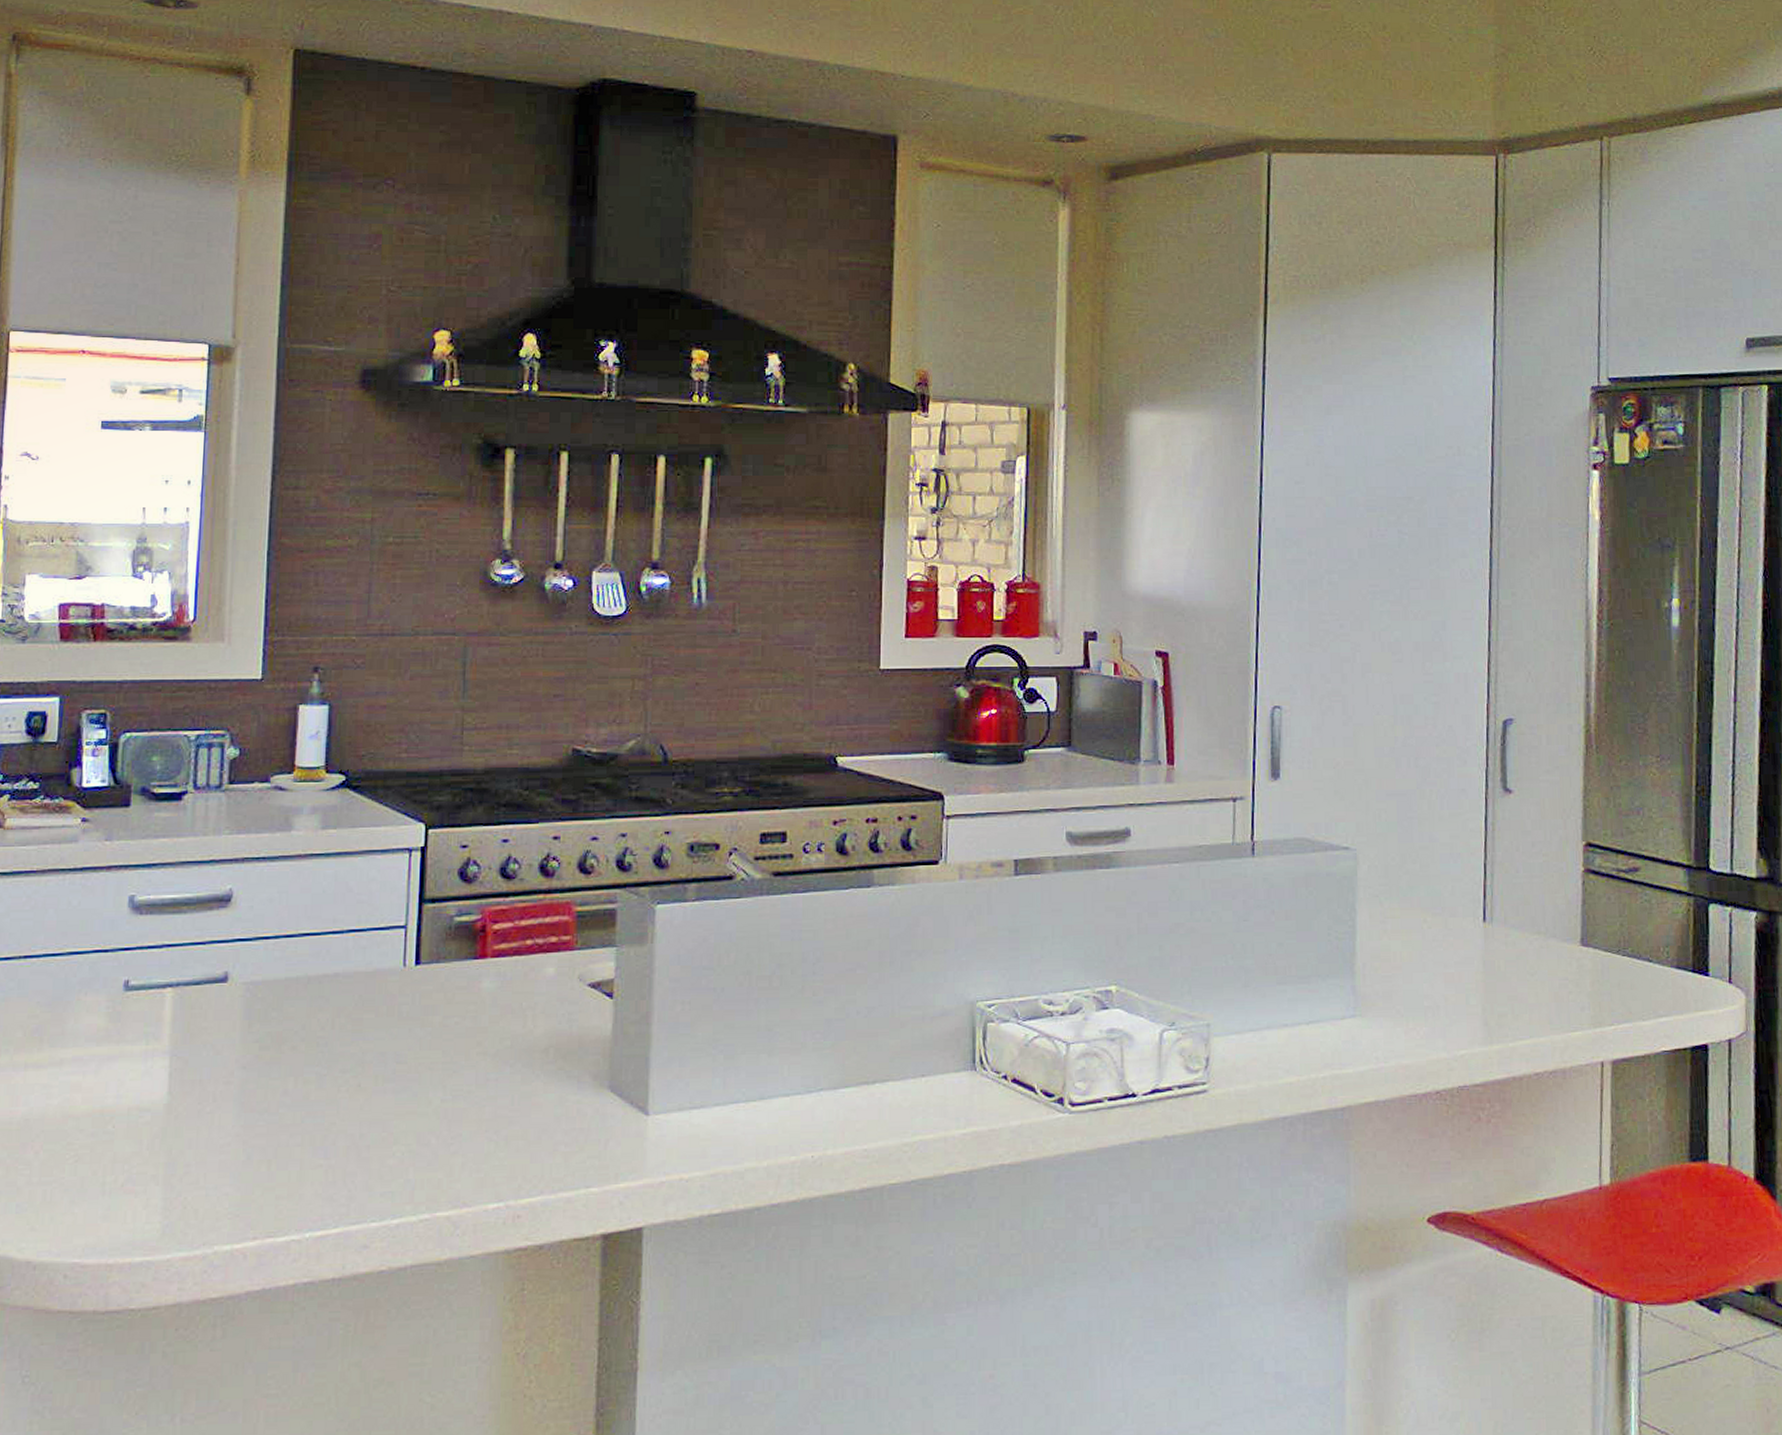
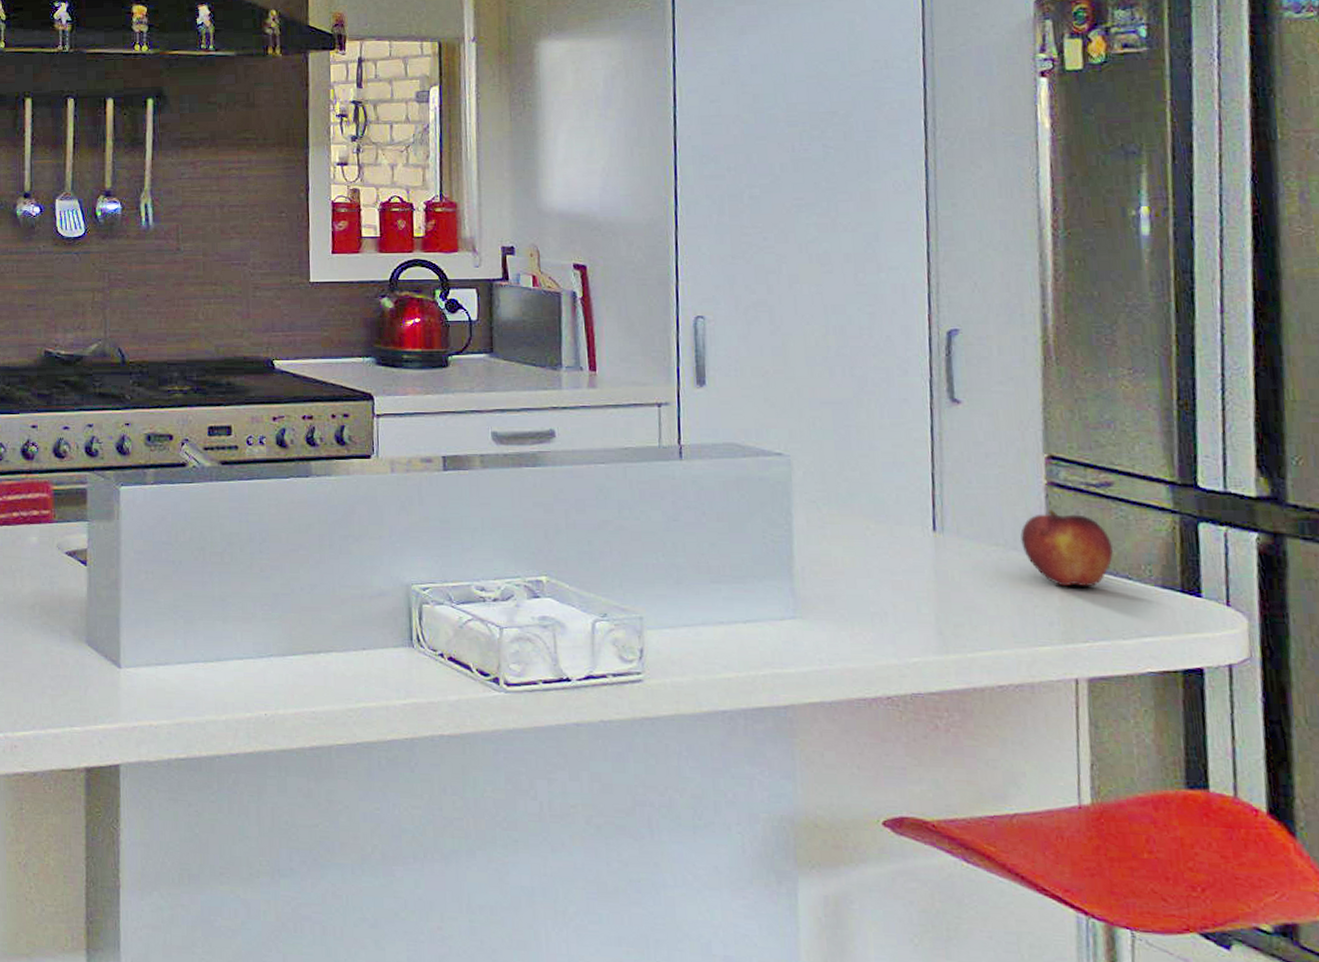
fruit: none [1559,895,1637,972] -> present [1020,508,1113,587]

